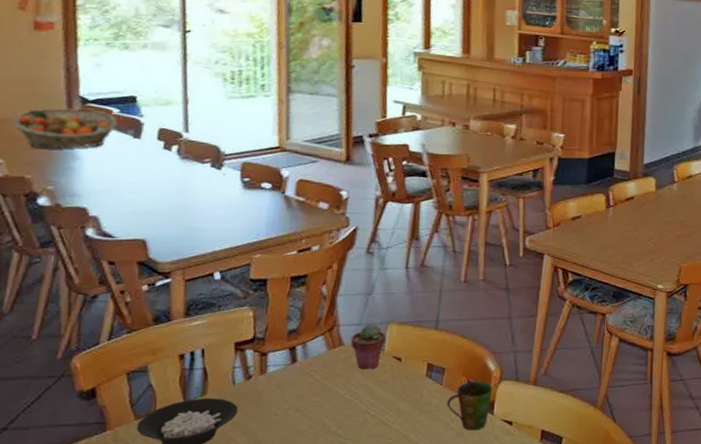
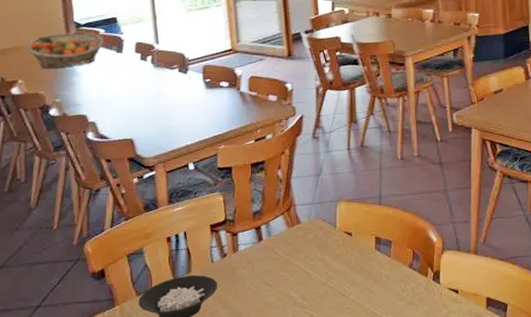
potted succulent: present [351,323,386,370] -> none [307,202,336,245]
cup: present [446,382,494,431] -> none [396,253,437,300]

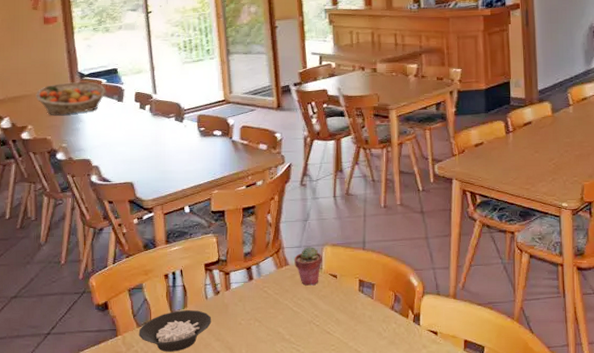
potted succulent: none [307,202,336,245] -> present [294,246,322,286]

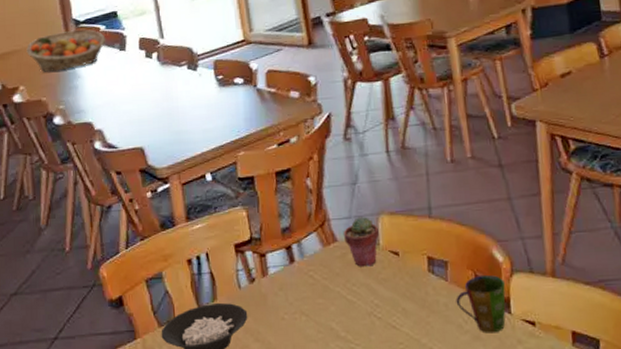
cup: none [378,296,418,340] -> present [456,275,506,333]

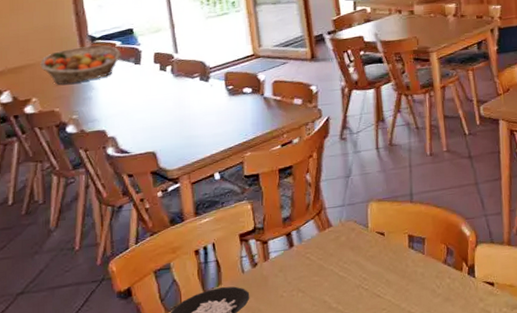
potted succulent: present [344,216,379,267] -> none [338,204,368,247]
cup: present [456,275,506,333] -> none [431,247,472,295]

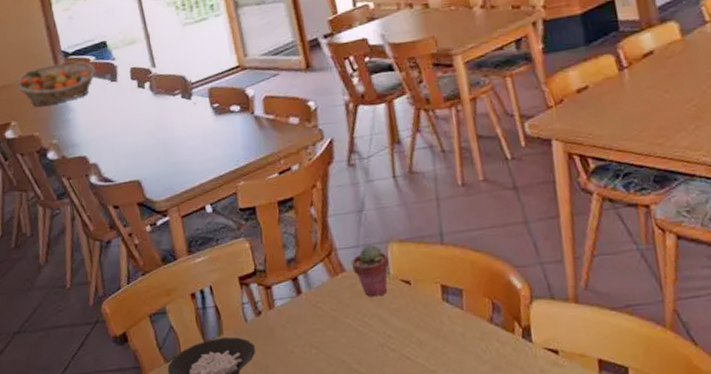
potted succulent: none [338,204,368,247] -> present [351,244,389,297]

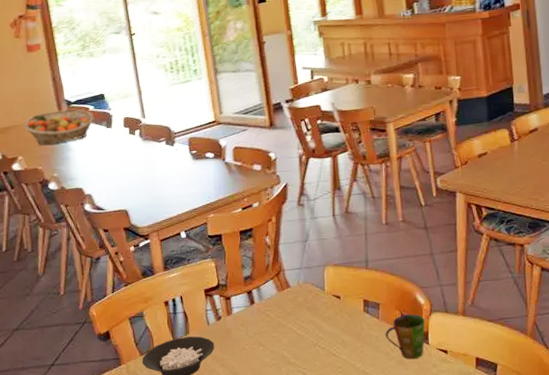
potted succulent: present [351,244,389,297] -> none [296,267,324,308]
cup: none [472,303,527,363] -> present [385,314,426,360]

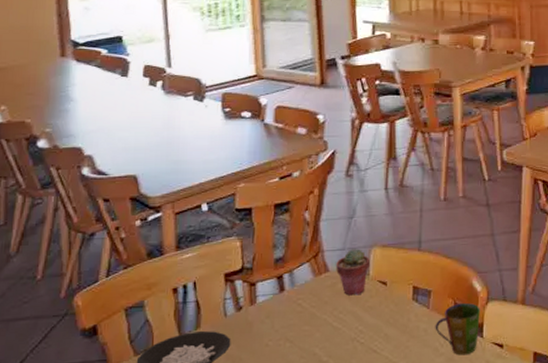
fruit basket: present [24,108,95,145] -> none [13,51,107,93]
potted succulent: none [296,267,324,308] -> present [336,248,370,296]

